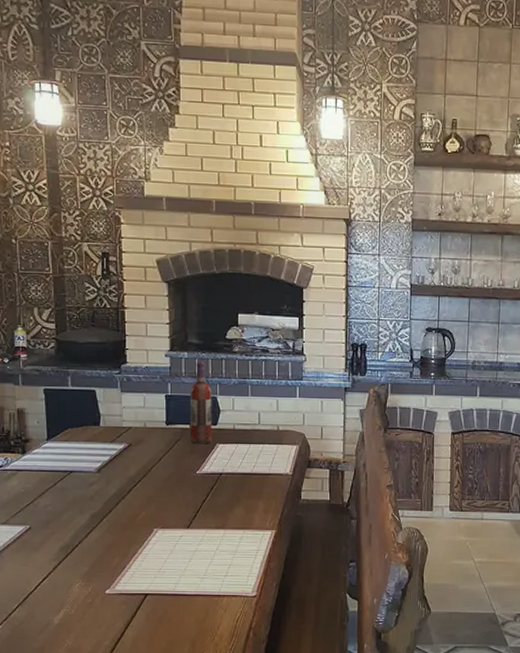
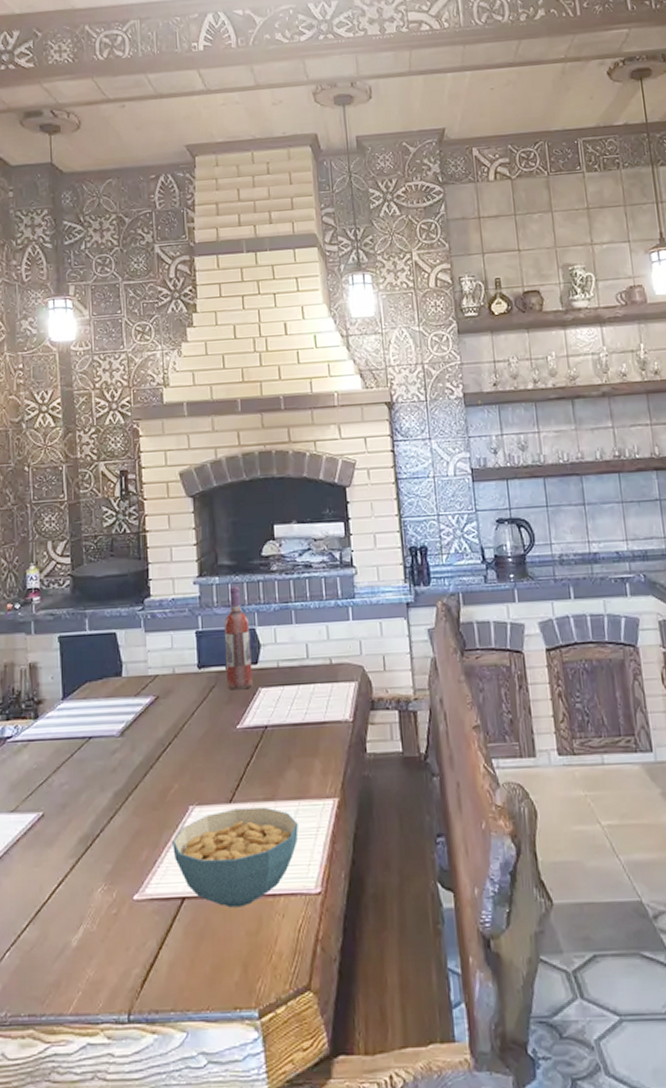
cereal bowl: none [139,533,242,603] -> present [172,807,299,908]

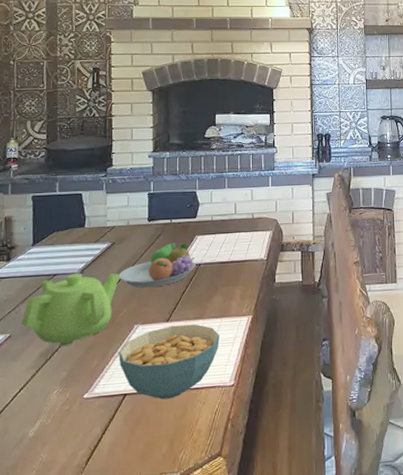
teapot: none [55,736,167,830] -> present [21,273,120,346]
fruit bowl: none [166,697,261,757] -> present [118,242,196,288]
wine bottle: present [223,585,253,690] -> none [170,159,192,238]

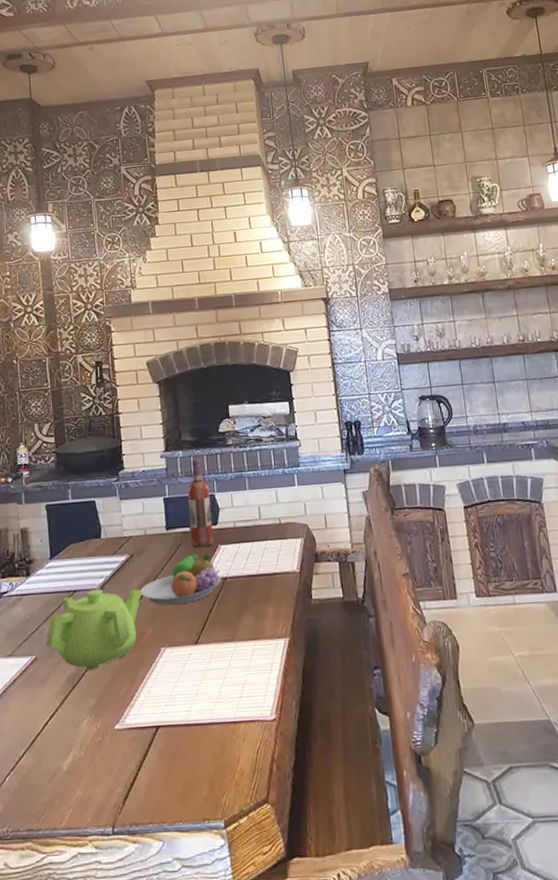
cereal bowl: present [119,324,220,400] -> none [147,647,255,734]
wine bottle: none [170,159,192,238] -> present [187,458,213,548]

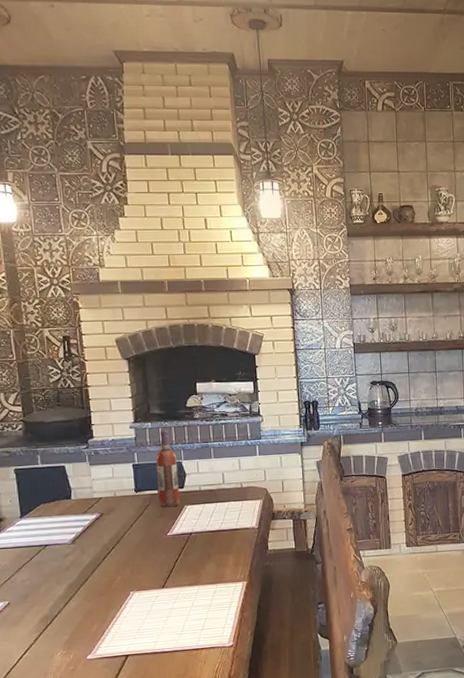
teapot: present [45,589,141,670] -> none [18,543,111,612]
fruit bowl: present [140,553,221,605] -> none [110,512,187,557]

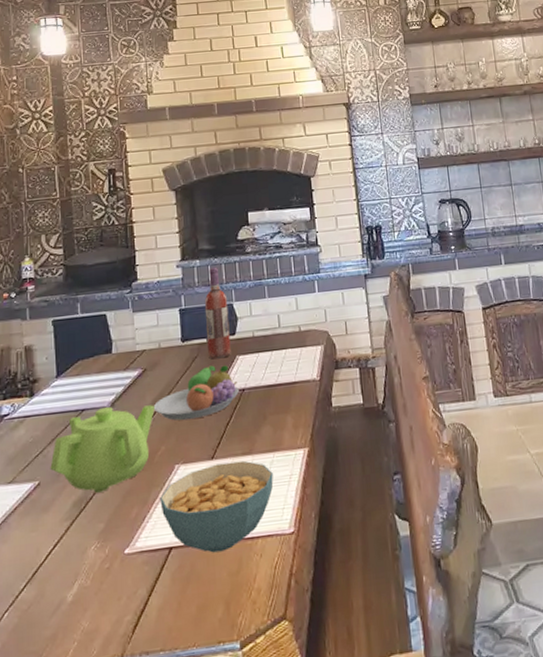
teapot: none [18,543,111,612] -> present [50,405,155,493]
fruit bowl: none [110,512,187,557] -> present [153,365,239,421]
cereal bowl: none [117,590,216,660] -> present [160,460,274,553]

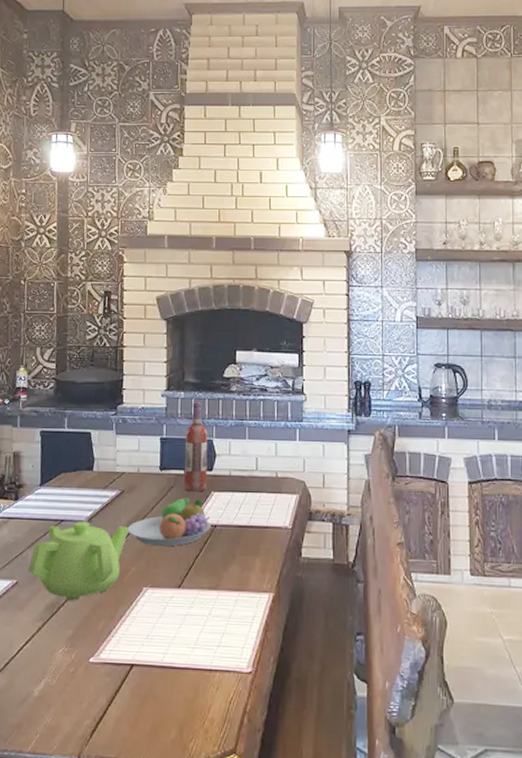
cereal bowl: present [160,460,274,553] -> none [126,593,236,678]

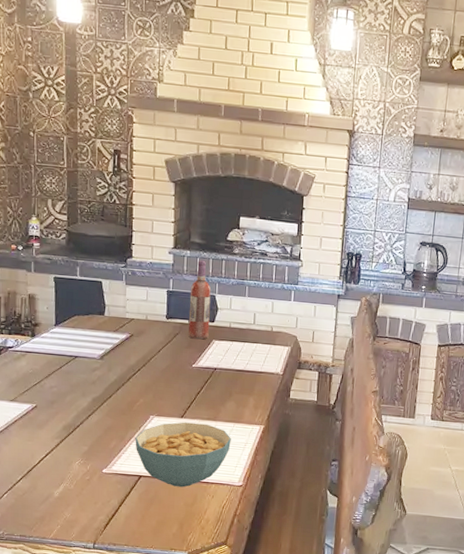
teapot: present [28,522,129,601] -> none [46,358,137,424]
cereal bowl: none [126,593,236,678] -> present [135,422,231,488]
fruit bowl: present [127,497,211,547] -> none [136,343,211,384]

